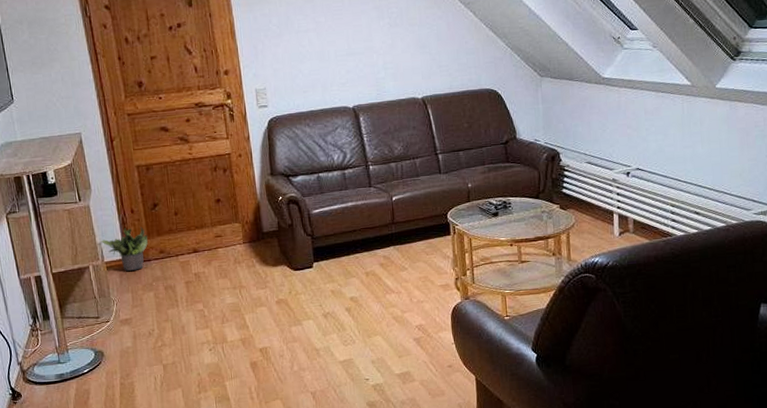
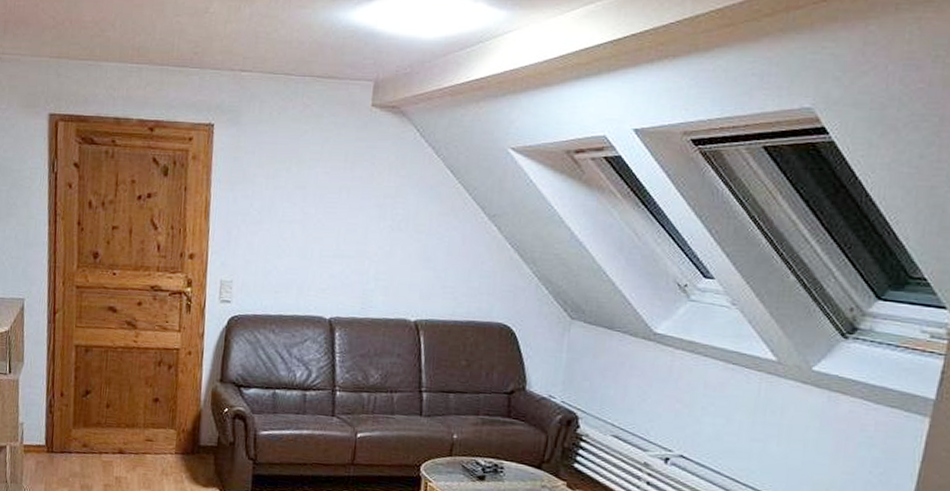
potted plant: present [100,226,148,271] -> none [23,411,74,461]

